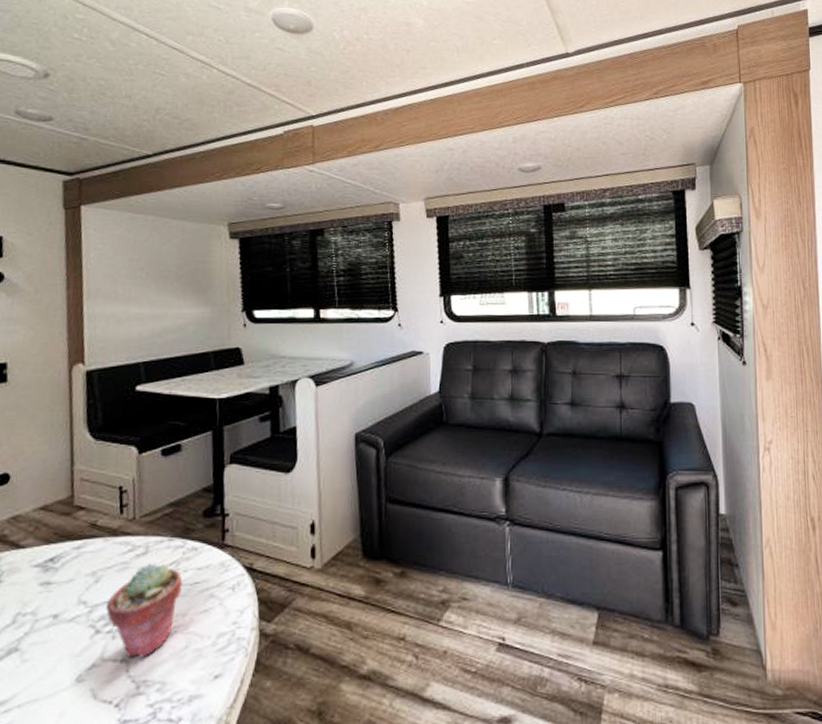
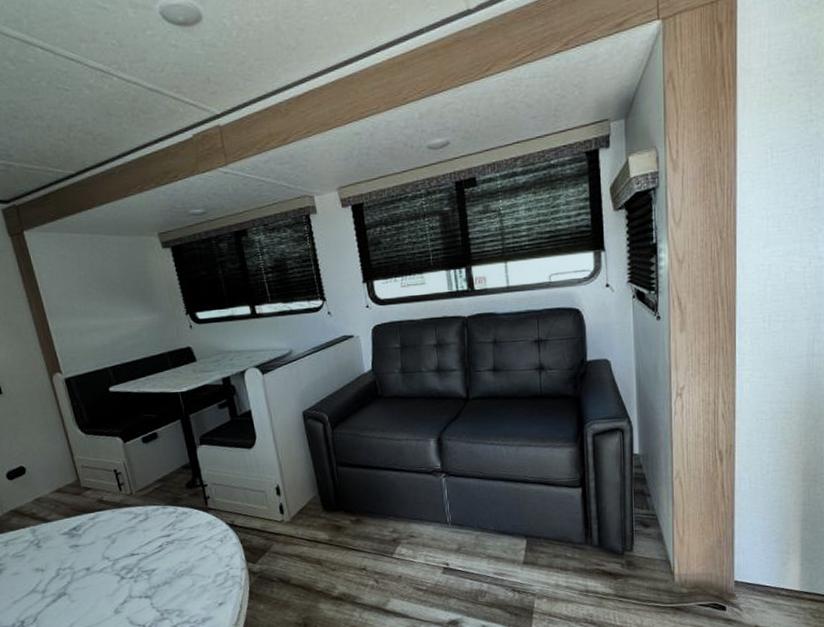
potted succulent: present [106,564,183,658] -> none [124,526,181,595]

